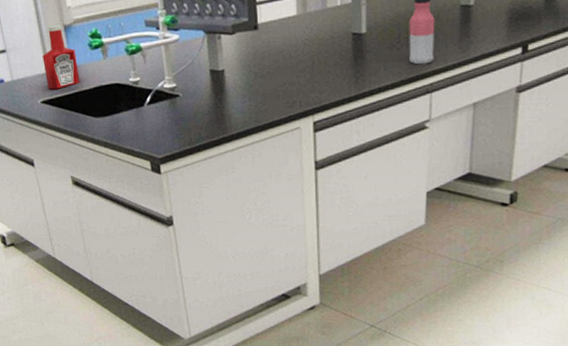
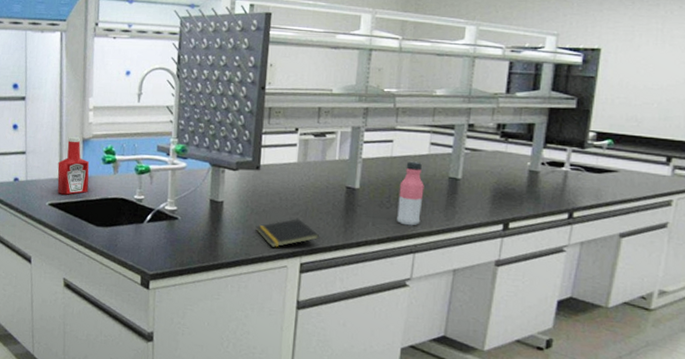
notepad: none [262,75,331,110] -> present [255,218,320,247]

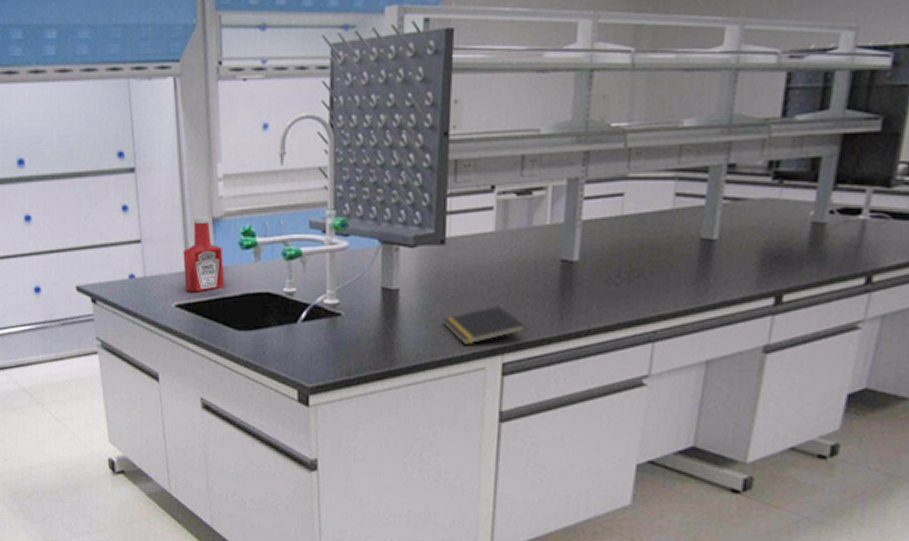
water bottle: present [397,161,424,226] -> none [630,220,667,307]

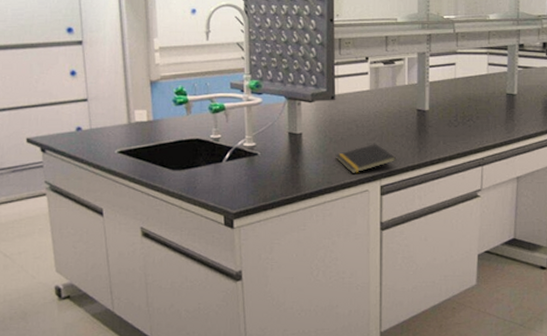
ketchup bottle: present [183,216,224,292] -> none [125,79,161,141]

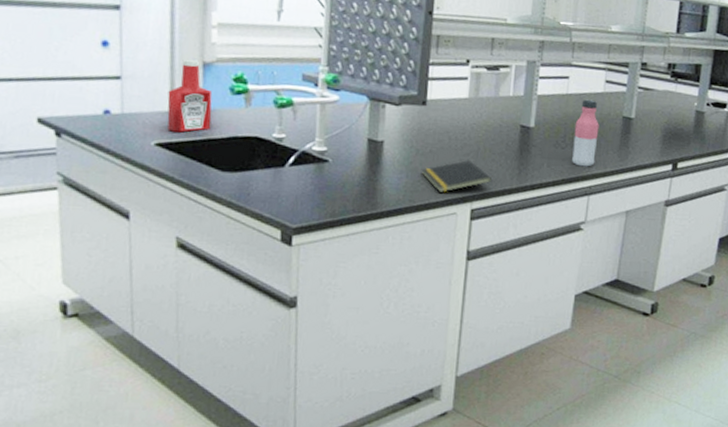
ketchup bottle: none [125,79,161,141] -> present [167,59,213,133]
water bottle: none [464,81,486,141] -> present [572,99,599,167]

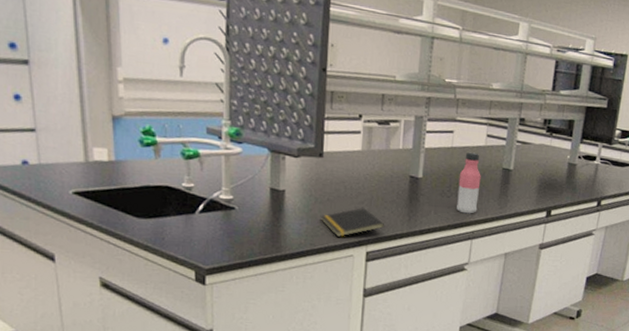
ketchup bottle: present [167,59,213,133] -> none [81,112,124,182]

